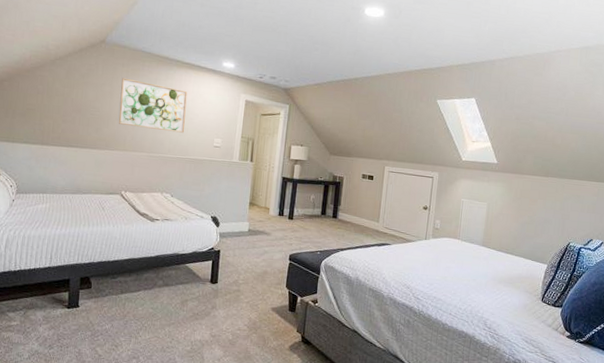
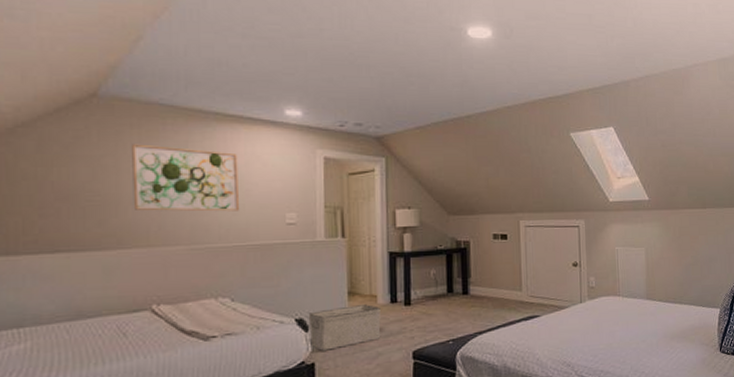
storage bin: none [219,213,271,243] -> present [308,304,381,351]

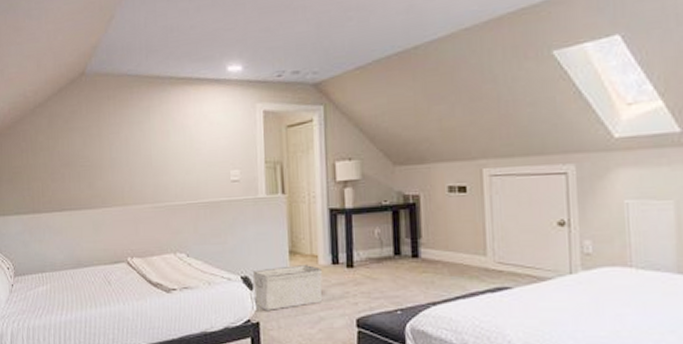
wall art: present [132,144,240,212] -> none [109,113,192,173]

